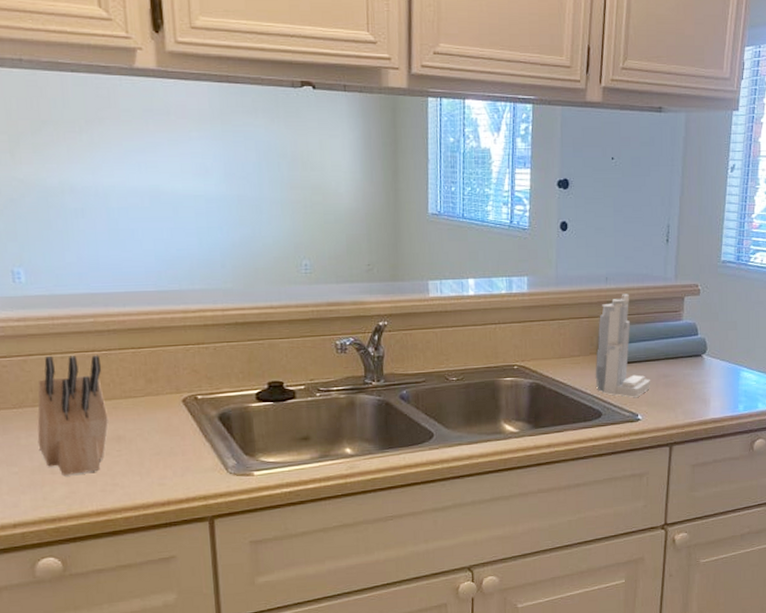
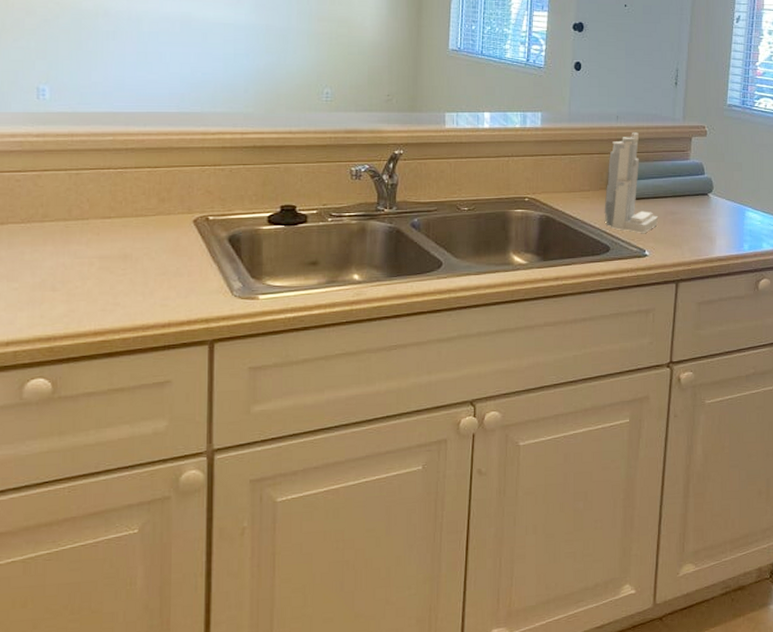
knife block: present [37,355,109,475] -> none [42,171,118,293]

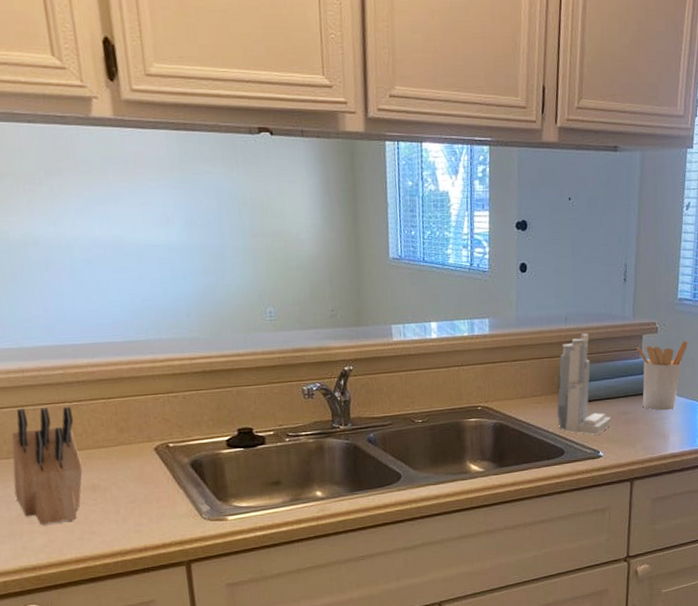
knife block: none [42,171,118,293] -> present [11,406,84,525]
utensil holder: none [686,145,736,213] -> present [637,340,688,411]

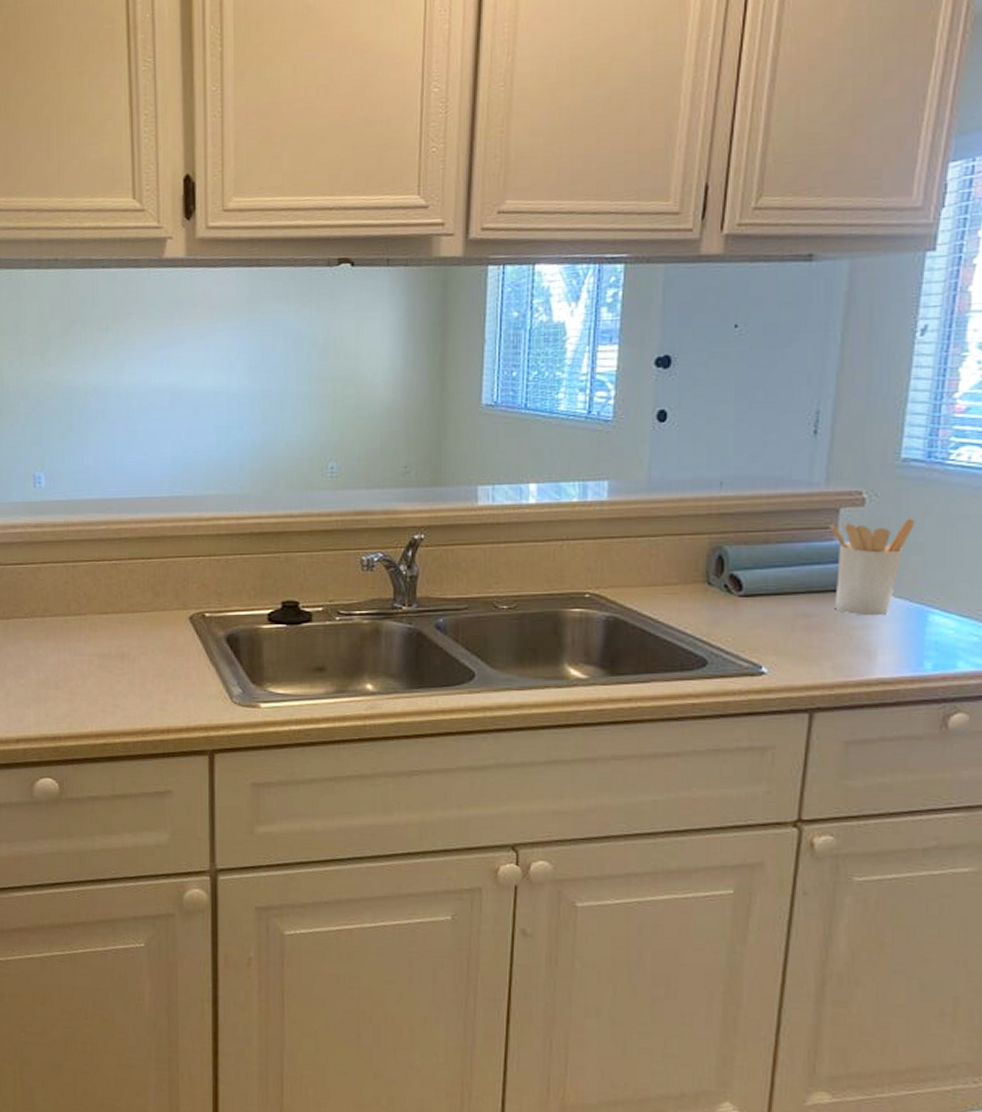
knife block: present [11,406,84,525] -> none [45,563,115,691]
architectural model: present [557,333,611,435] -> none [699,503,782,642]

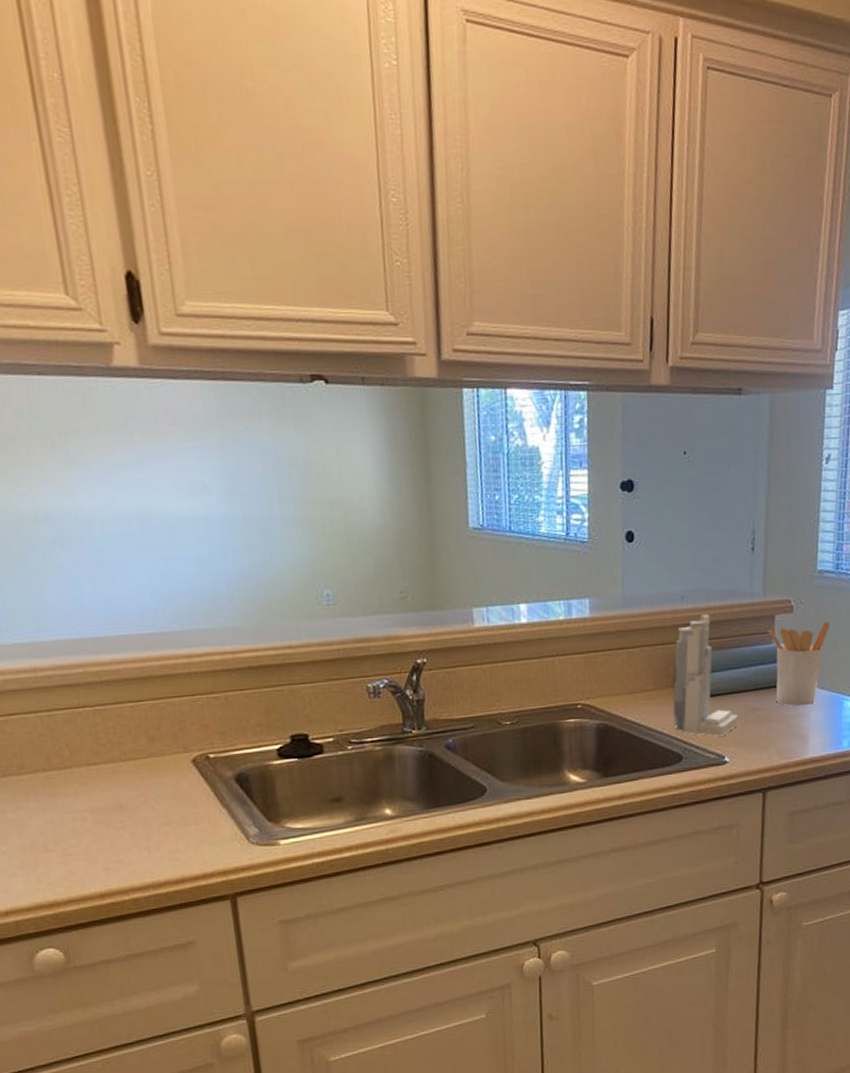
architectural model: none [699,503,782,642] -> present [672,614,738,737]

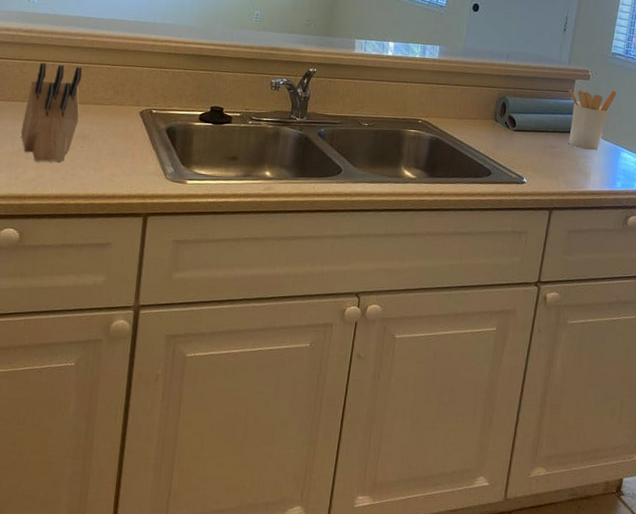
knife block: none [22,711,108,853] -> present [20,62,82,162]
architectural model: present [672,614,738,737] -> none [488,70,538,162]

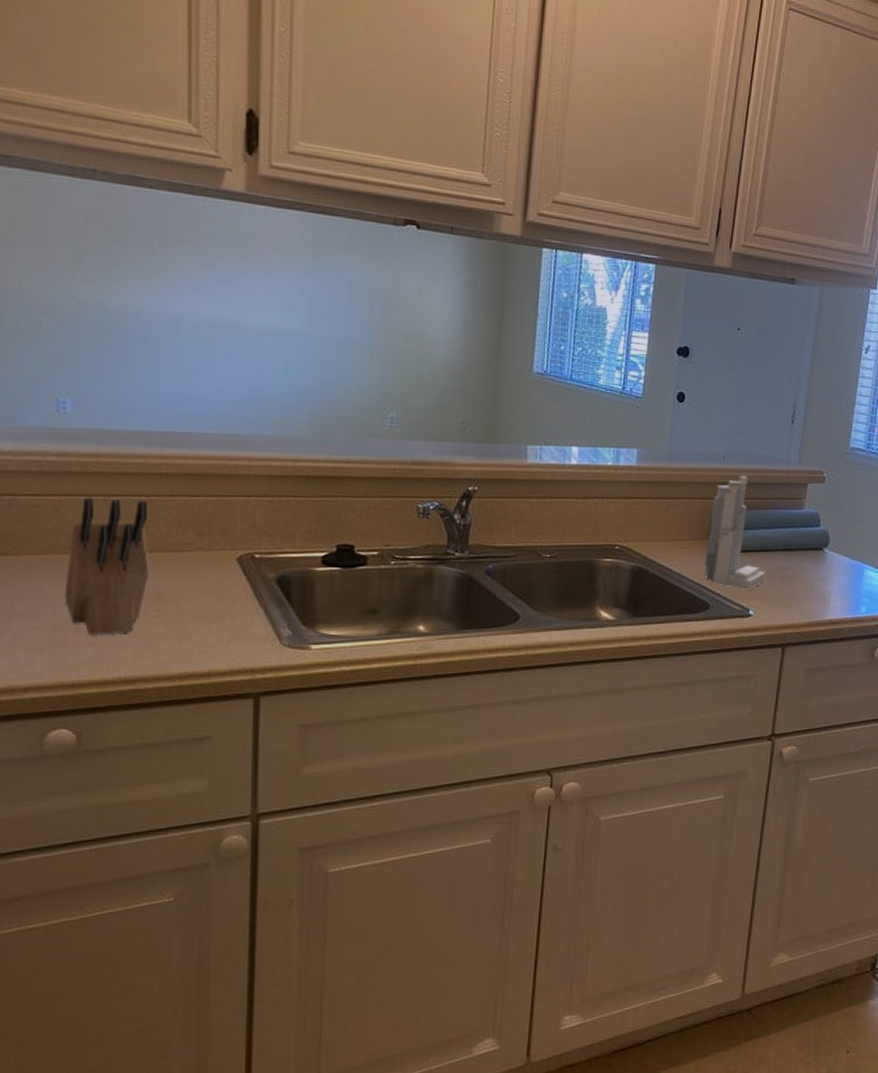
architectural model: none [488,70,538,162] -> present [704,475,765,590]
utensil holder: present [569,89,617,151] -> none [800,494,858,570]

